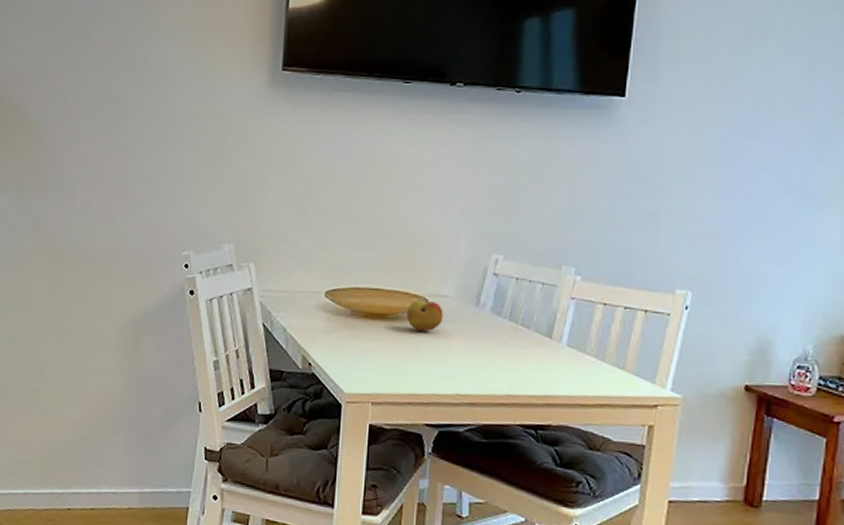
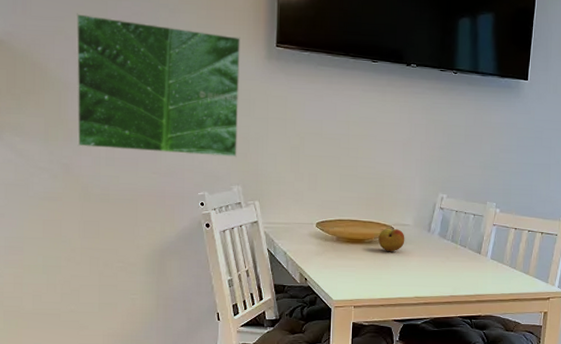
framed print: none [51,45,239,209] -> present [76,13,240,158]

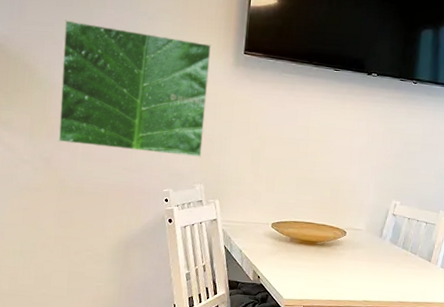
fruit: present [378,229,405,252] -> none [330,232,357,255]

